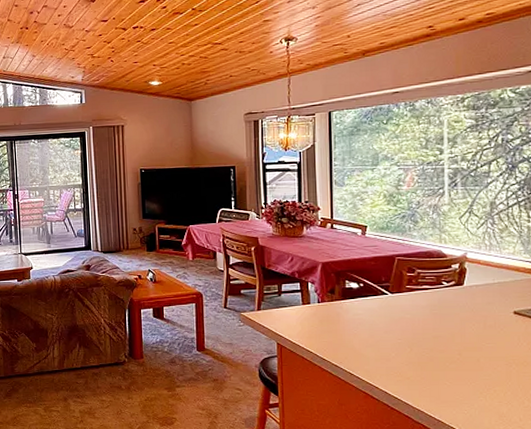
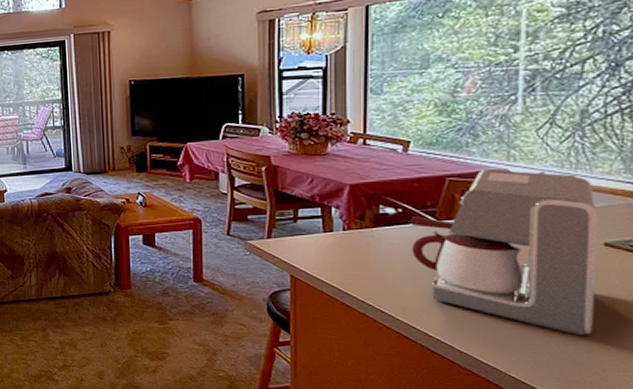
coffee maker: none [370,250,510,391] -> present [410,169,598,336]

